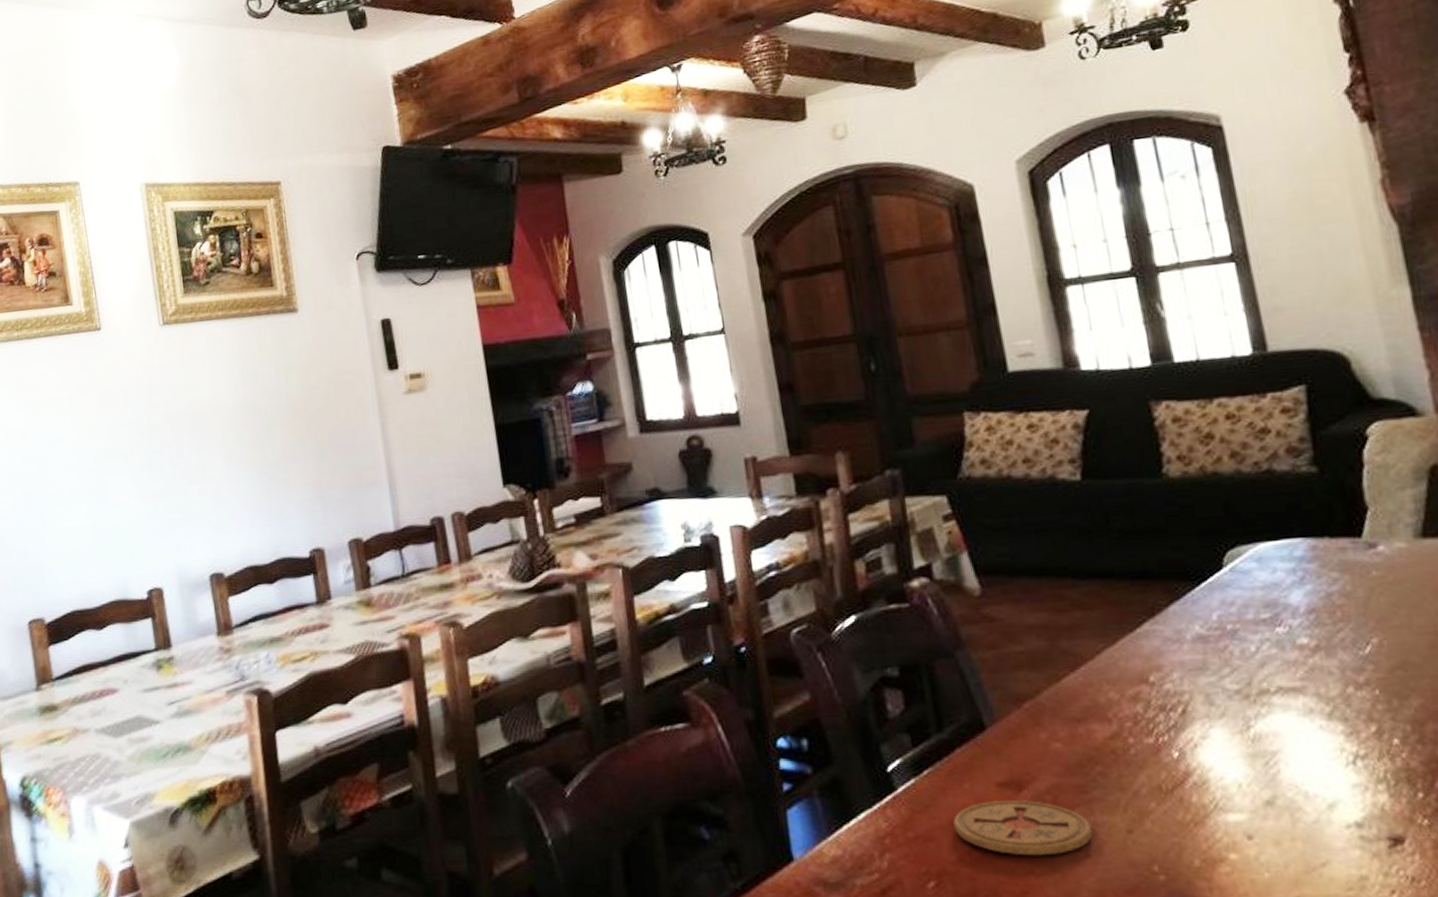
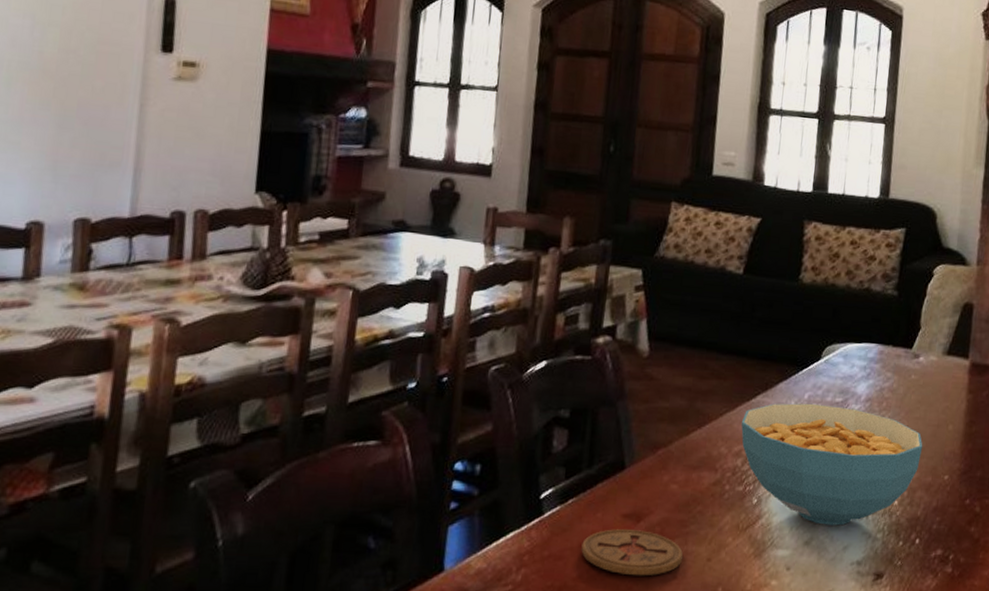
cereal bowl: none [1128,624,1420,778] -> present [741,403,923,526]

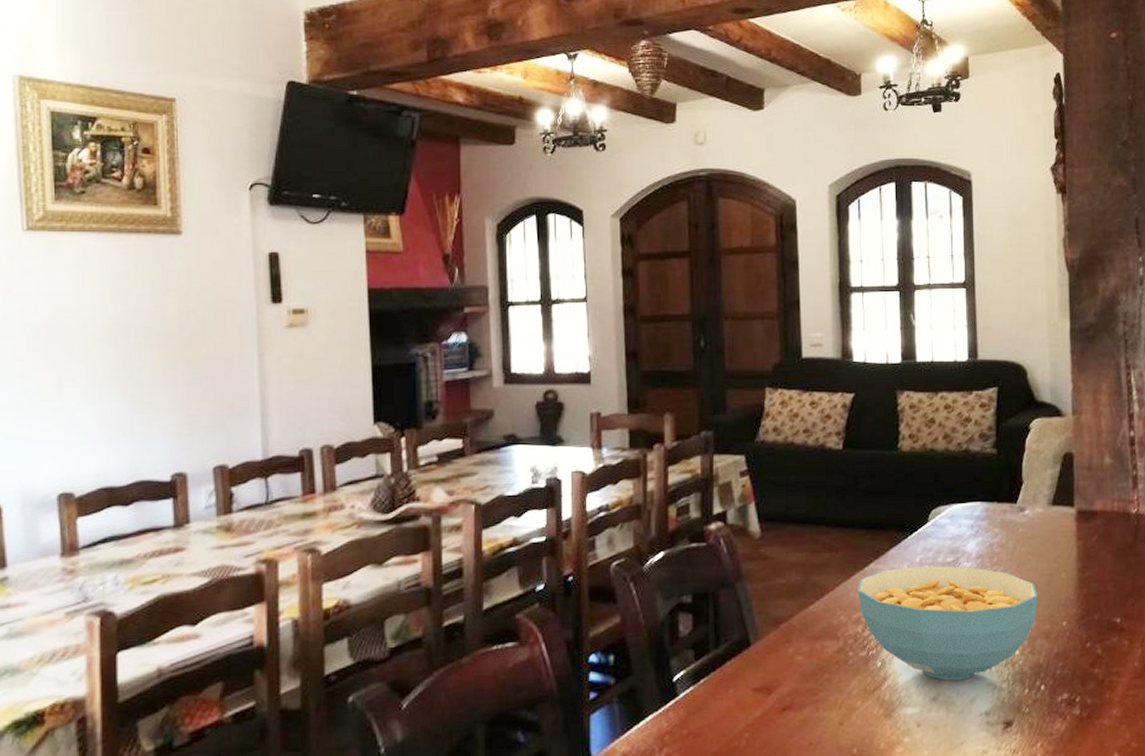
coaster: present [581,529,683,576] -> none [718,702,816,746]

